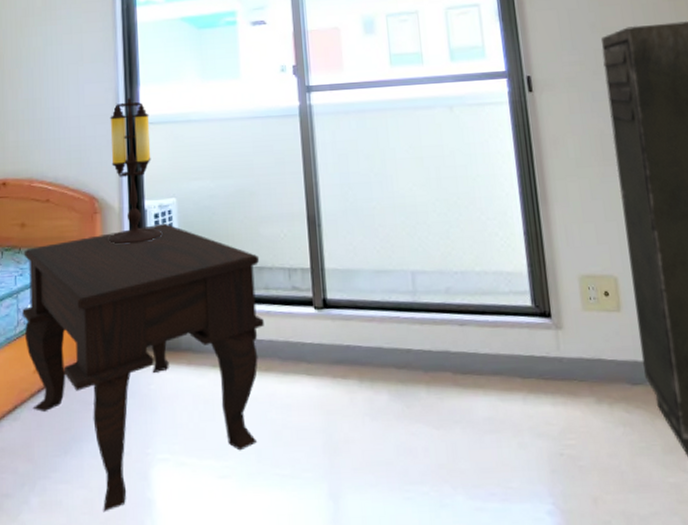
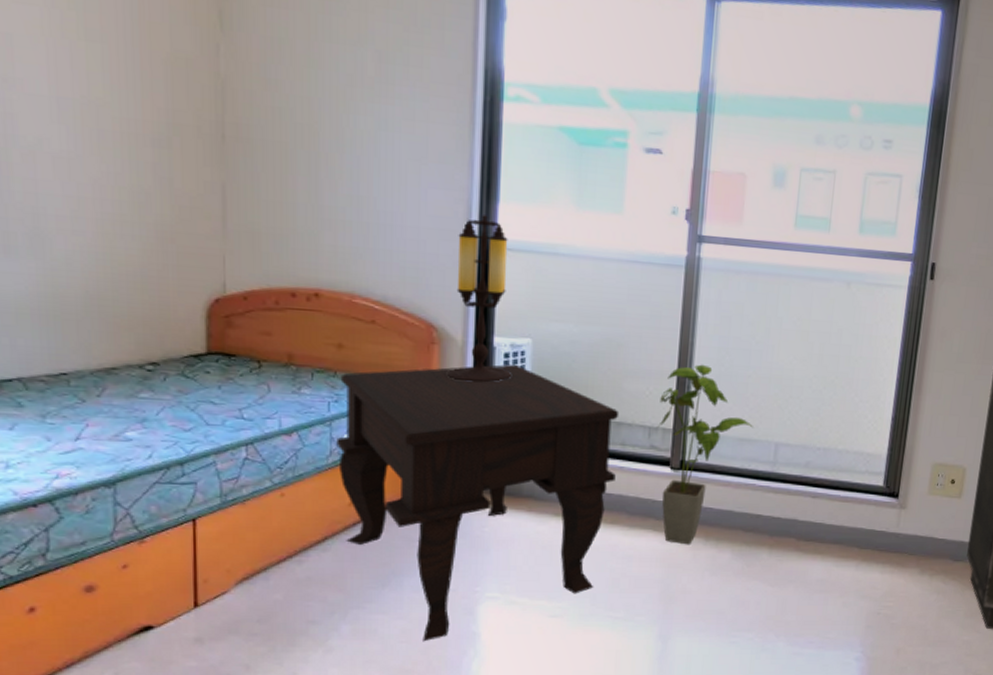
house plant: none [294,202,387,389] -> present [657,364,753,545]

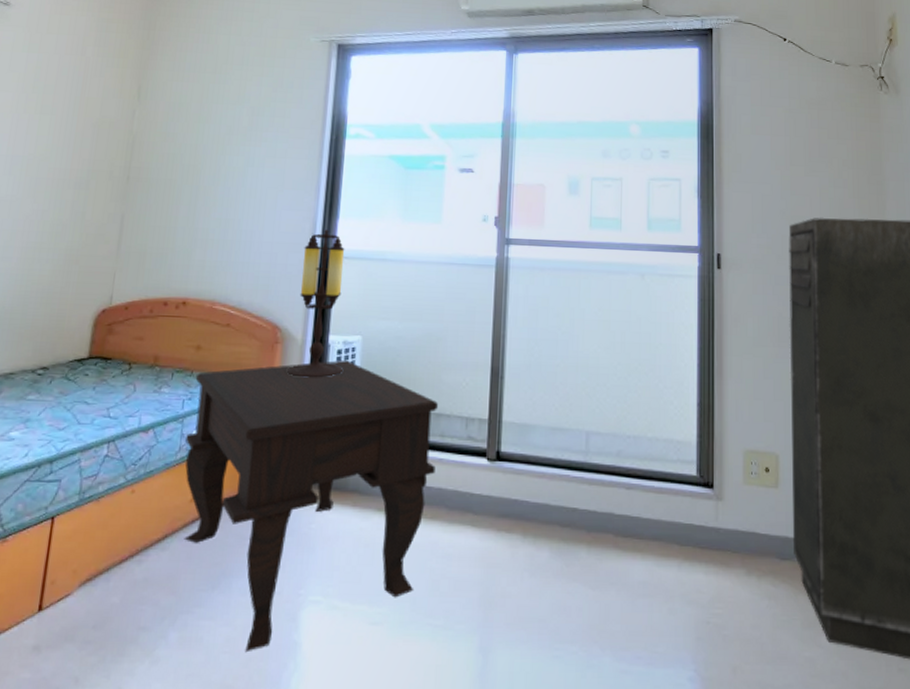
house plant: present [657,364,753,545] -> none [473,355,564,542]

